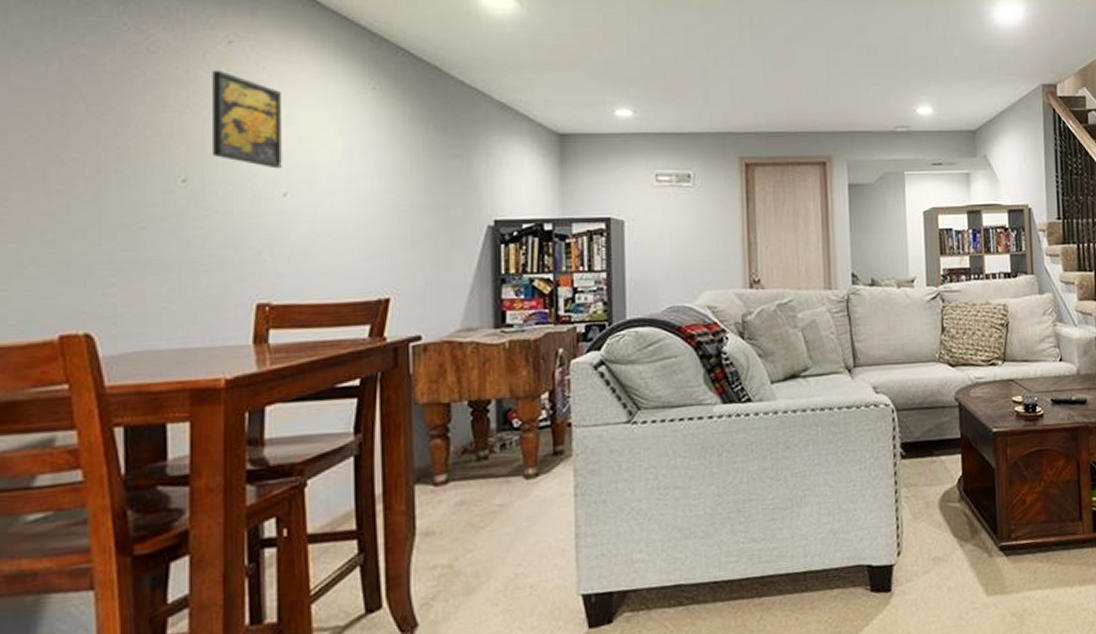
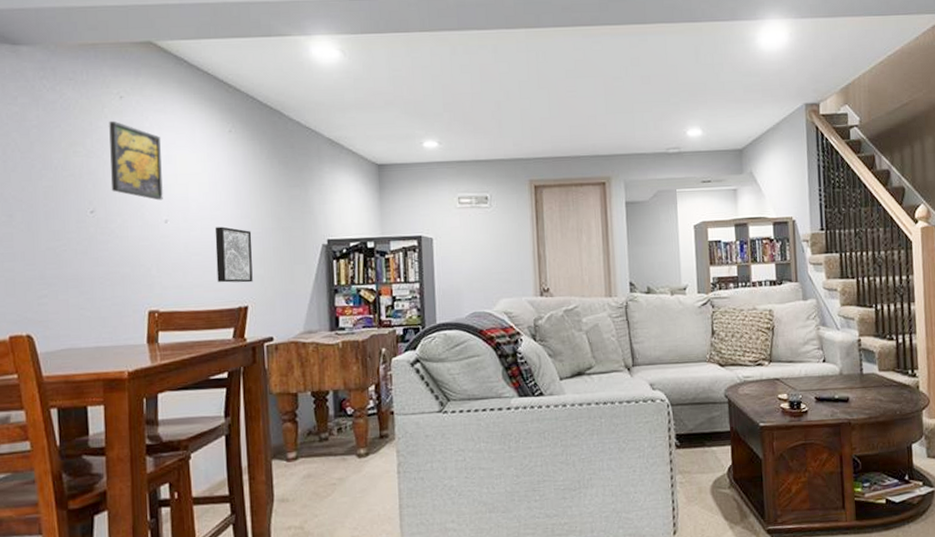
wall art: none [349,202,398,270] -> present [215,226,253,283]

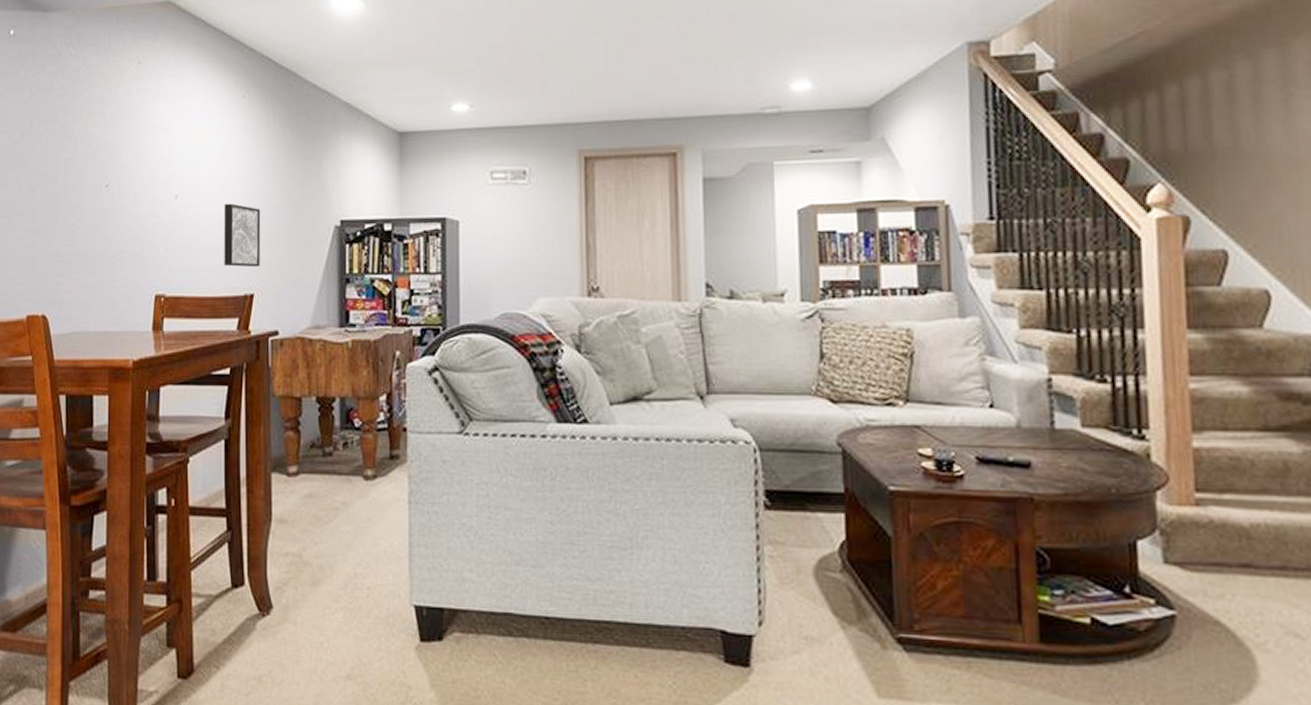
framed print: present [109,120,163,201] -> none [125,88,176,174]

